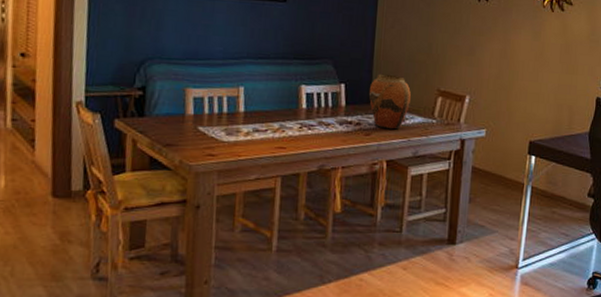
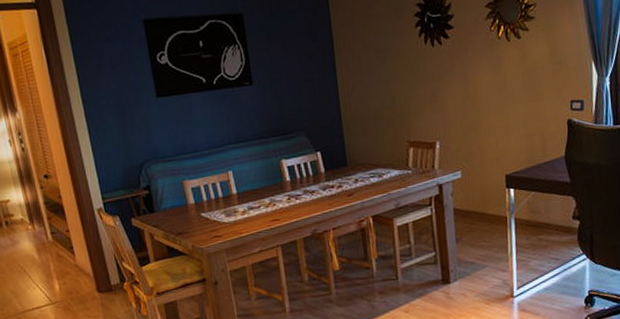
vase: present [369,73,411,130] -> none [344,134,384,188]

